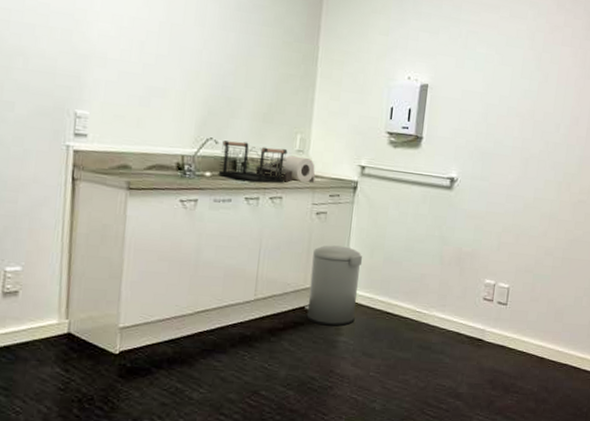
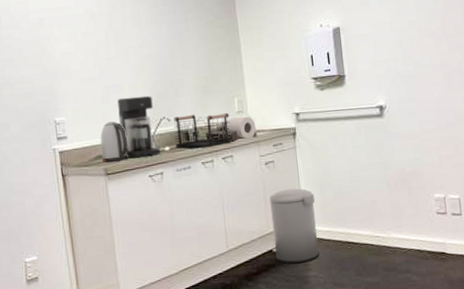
kettle: none [126,129,162,177] -> present [100,121,128,162]
coffee maker: none [156,104,202,179] -> present [117,95,161,158]

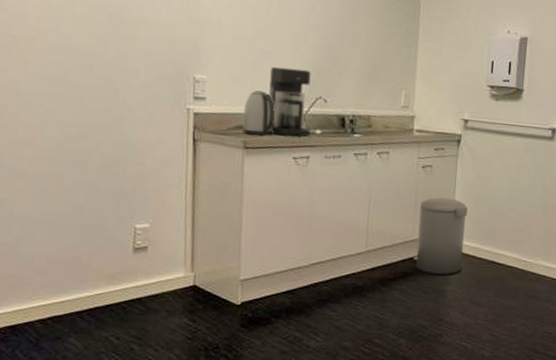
dish rack: present [173,113,232,149] -> none [328,99,393,140]
paper towel holder: present [205,116,259,143] -> none [363,111,421,139]

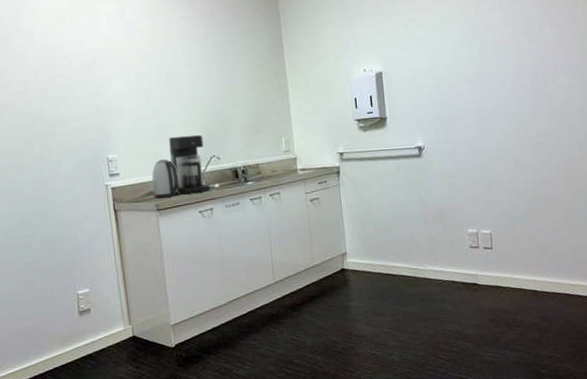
pedal bin: present [413,197,468,276] -> none [314,223,361,295]

